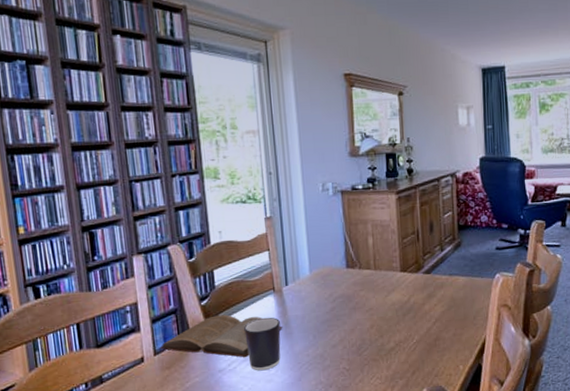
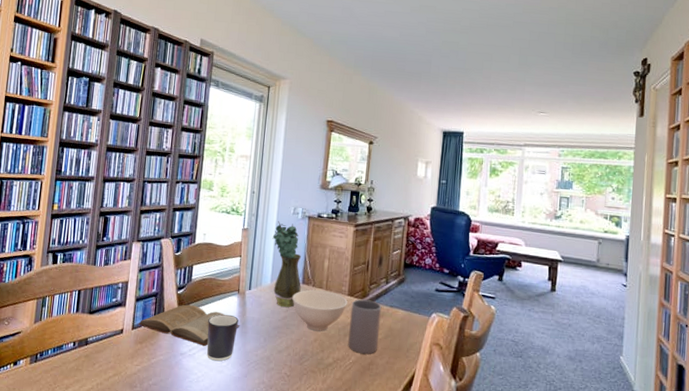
vase: none [302,202,346,298] -> present [272,221,302,307]
bowl: none [338,271,401,317] -> present [292,290,348,332]
cup: none [406,272,442,331] -> present [348,299,382,354]

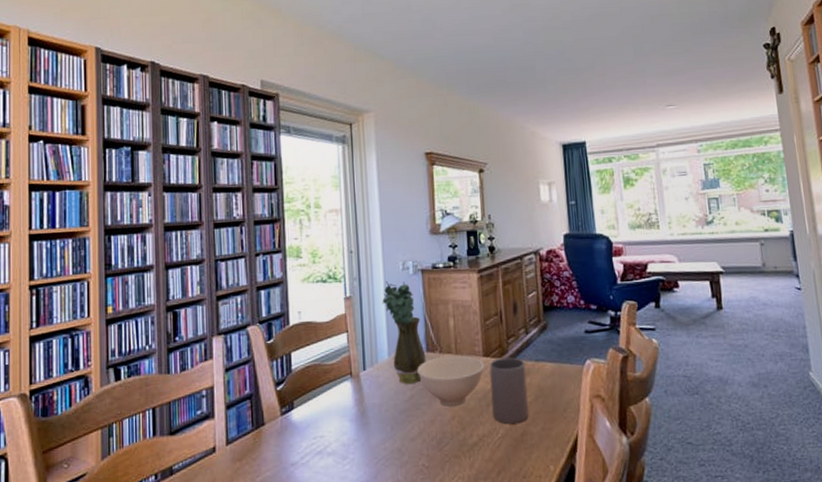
book: present [137,304,240,346] -> none [232,401,359,449]
mug: present [206,314,239,362] -> none [319,405,357,466]

